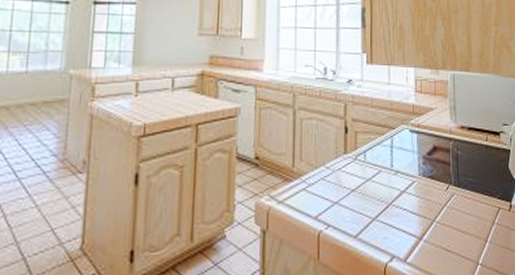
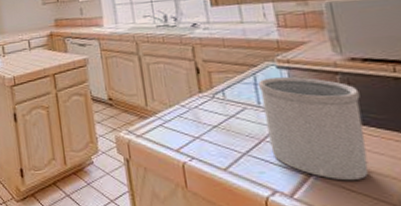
utensil holder: none [394,141,463,242] -> present [258,77,369,181]

